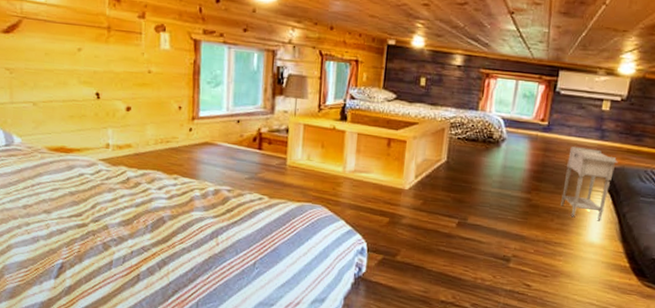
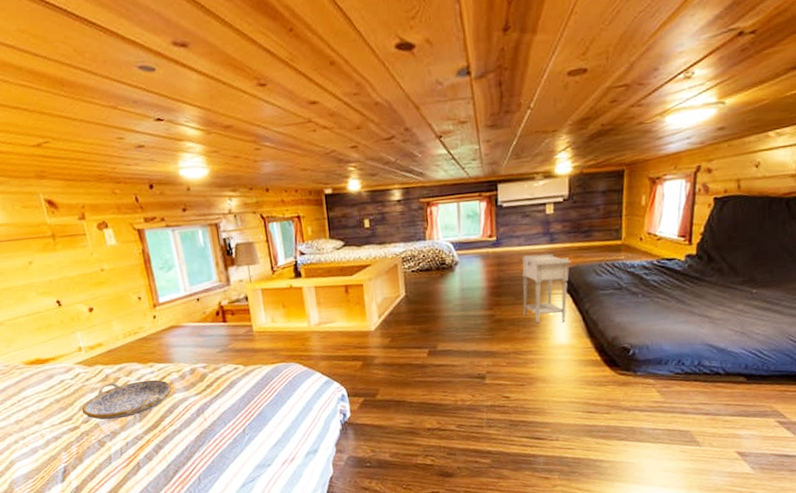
serving tray: none [94,186,192,226] -> present [81,380,172,420]

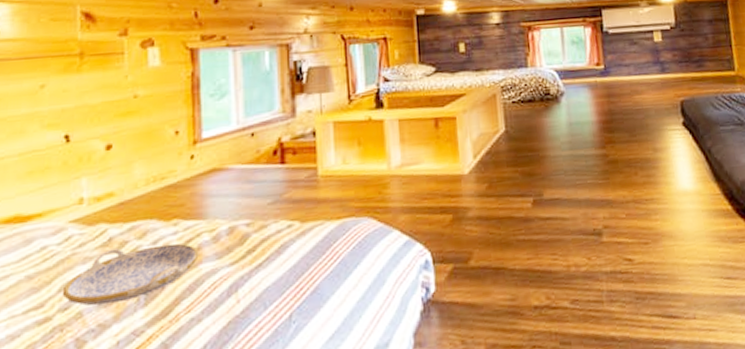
nightstand: present [522,253,571,324] -> none [633,84,687,166]

